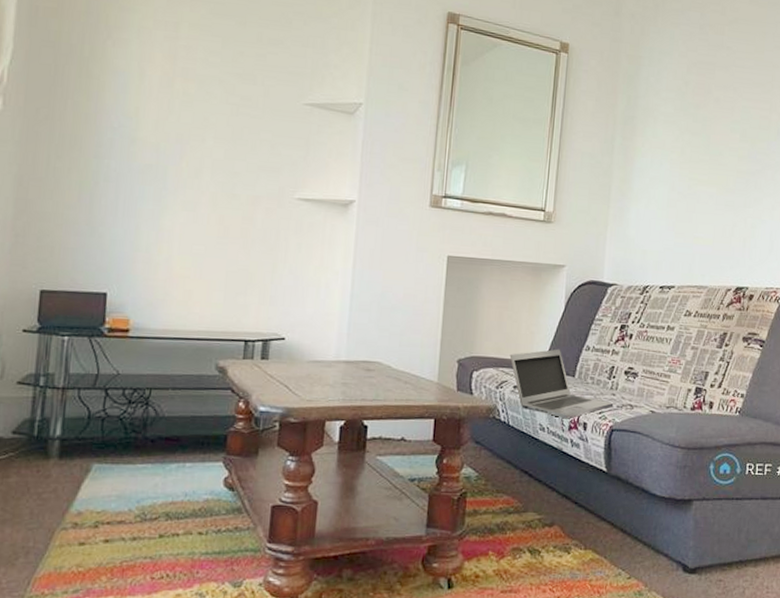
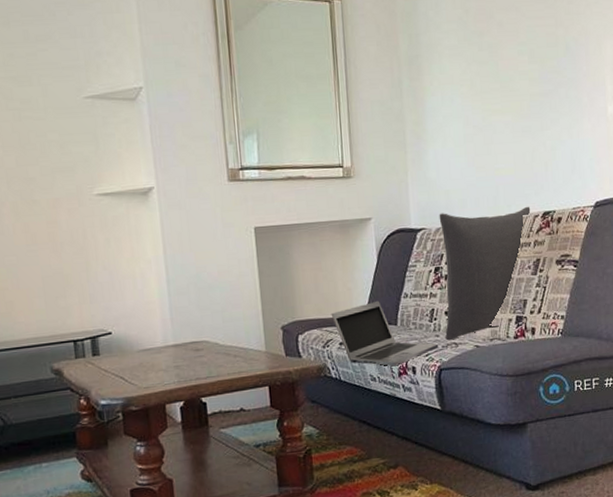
pillow: none [622,272,724,402] -> present [439,206,531,341]

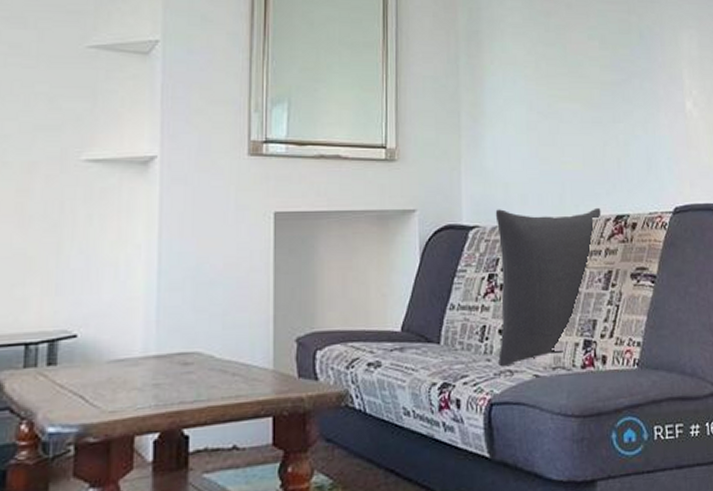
laptop: present [331,300,439,367] -> none [359,311,490,398]

